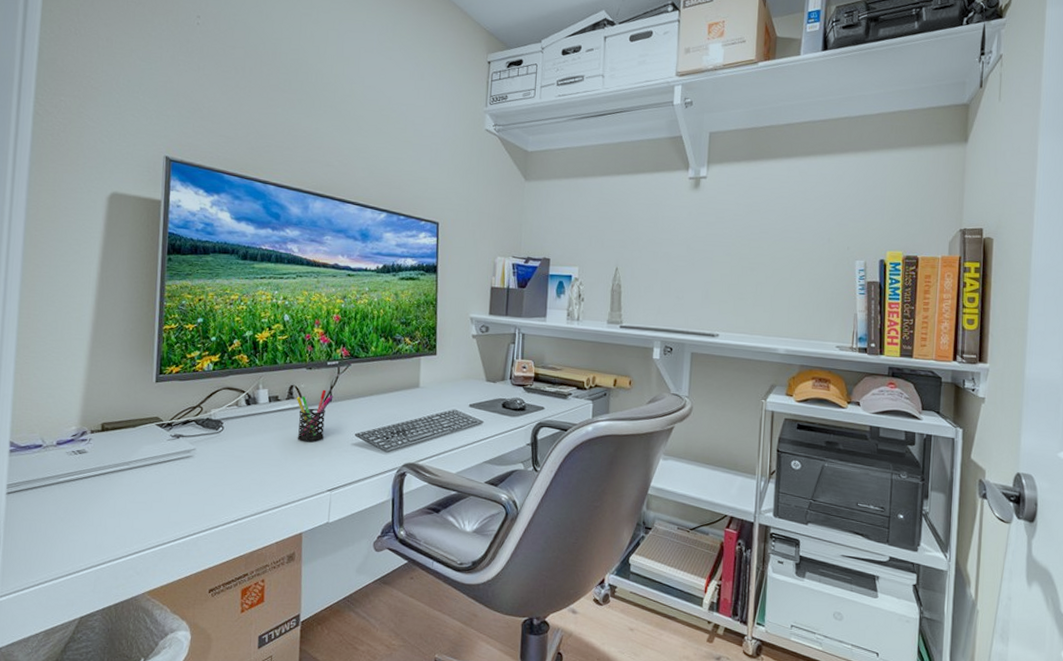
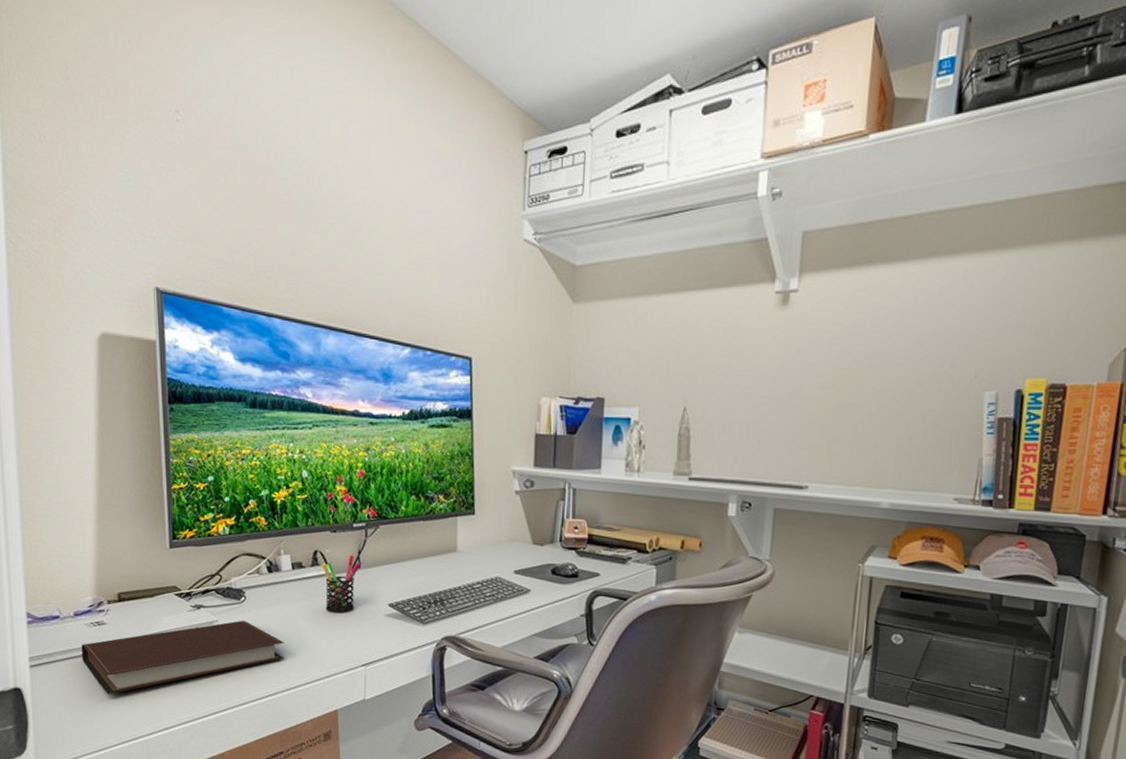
notebook: none [60,448,256,520] -> present [81,620,284,695]

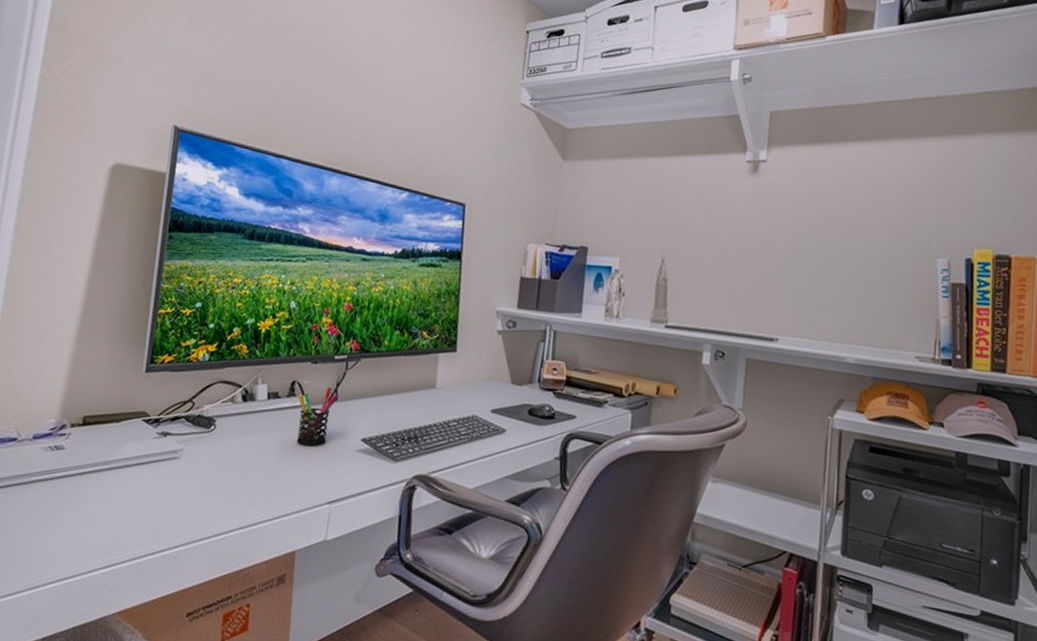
notebook: present [81,620,284,695] -> none [32,449,249,526]

